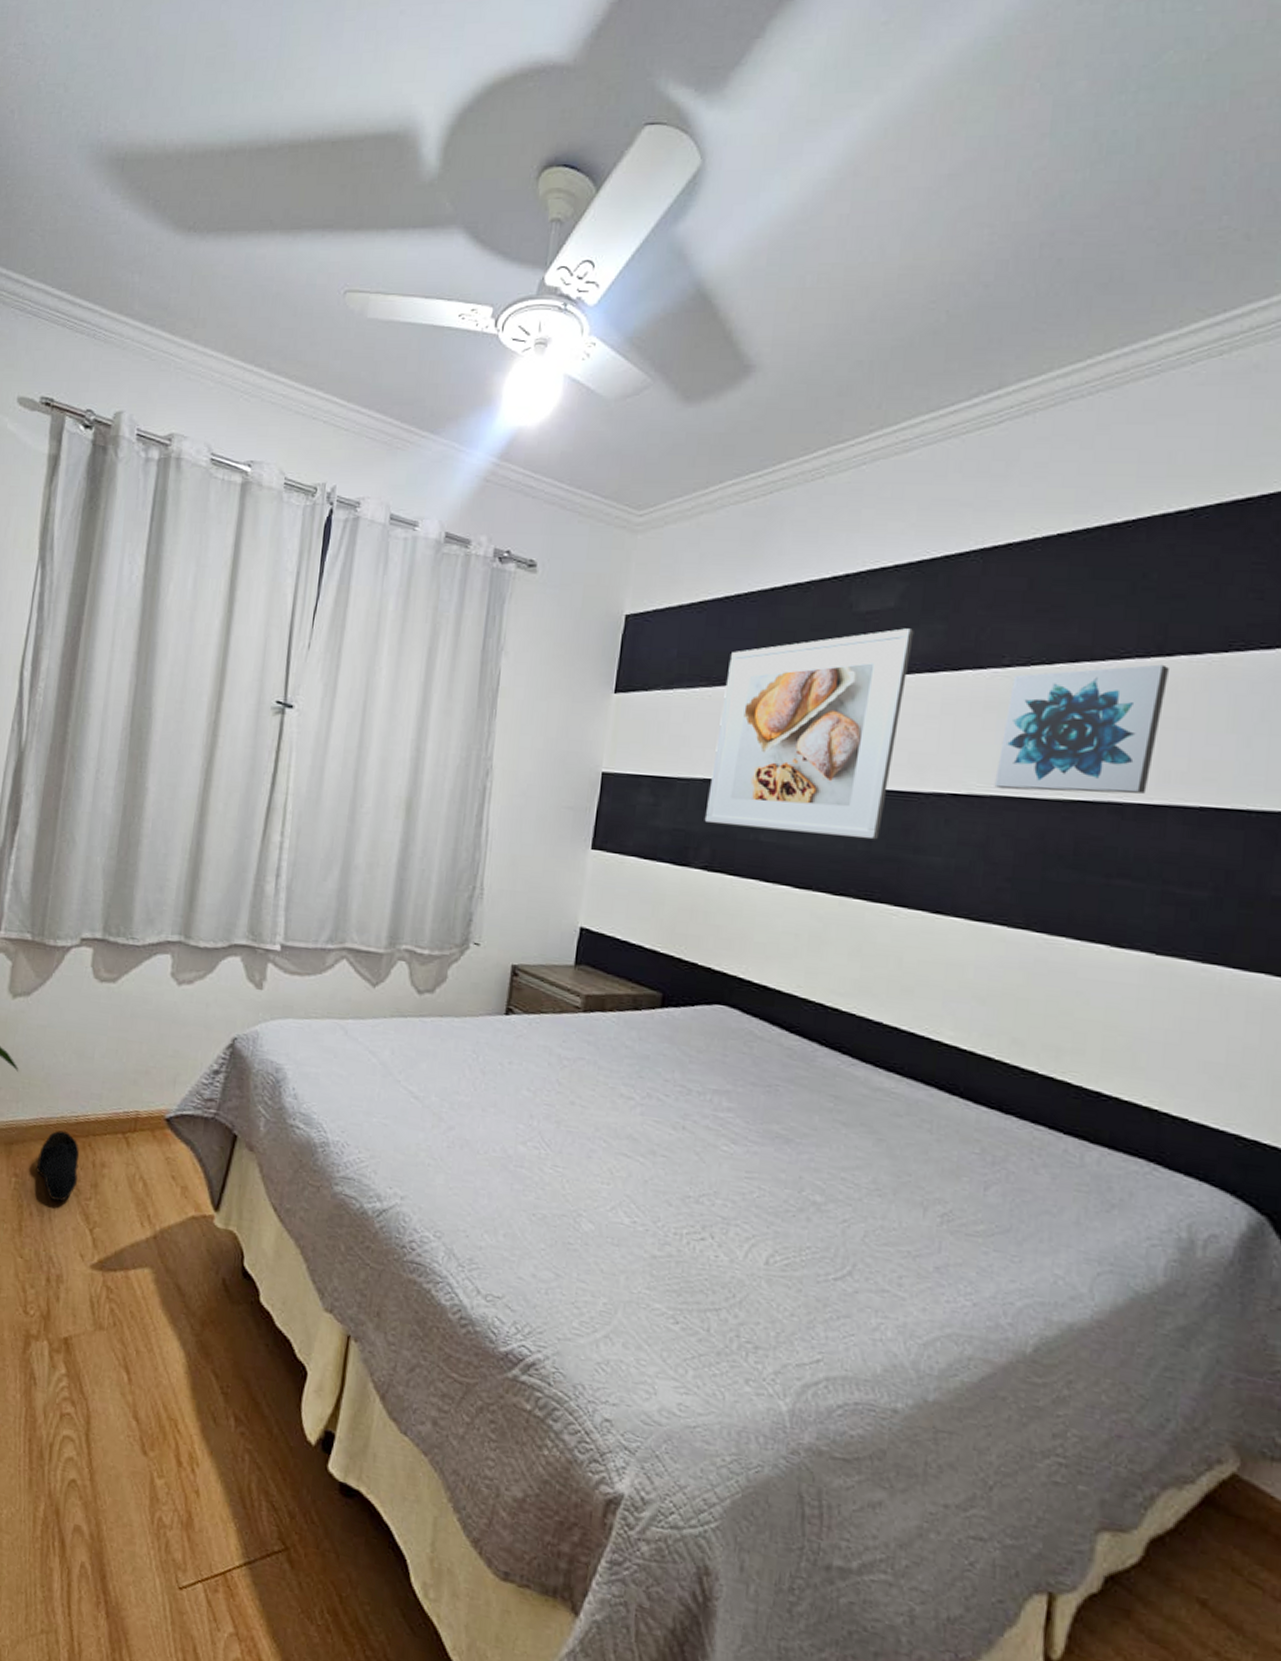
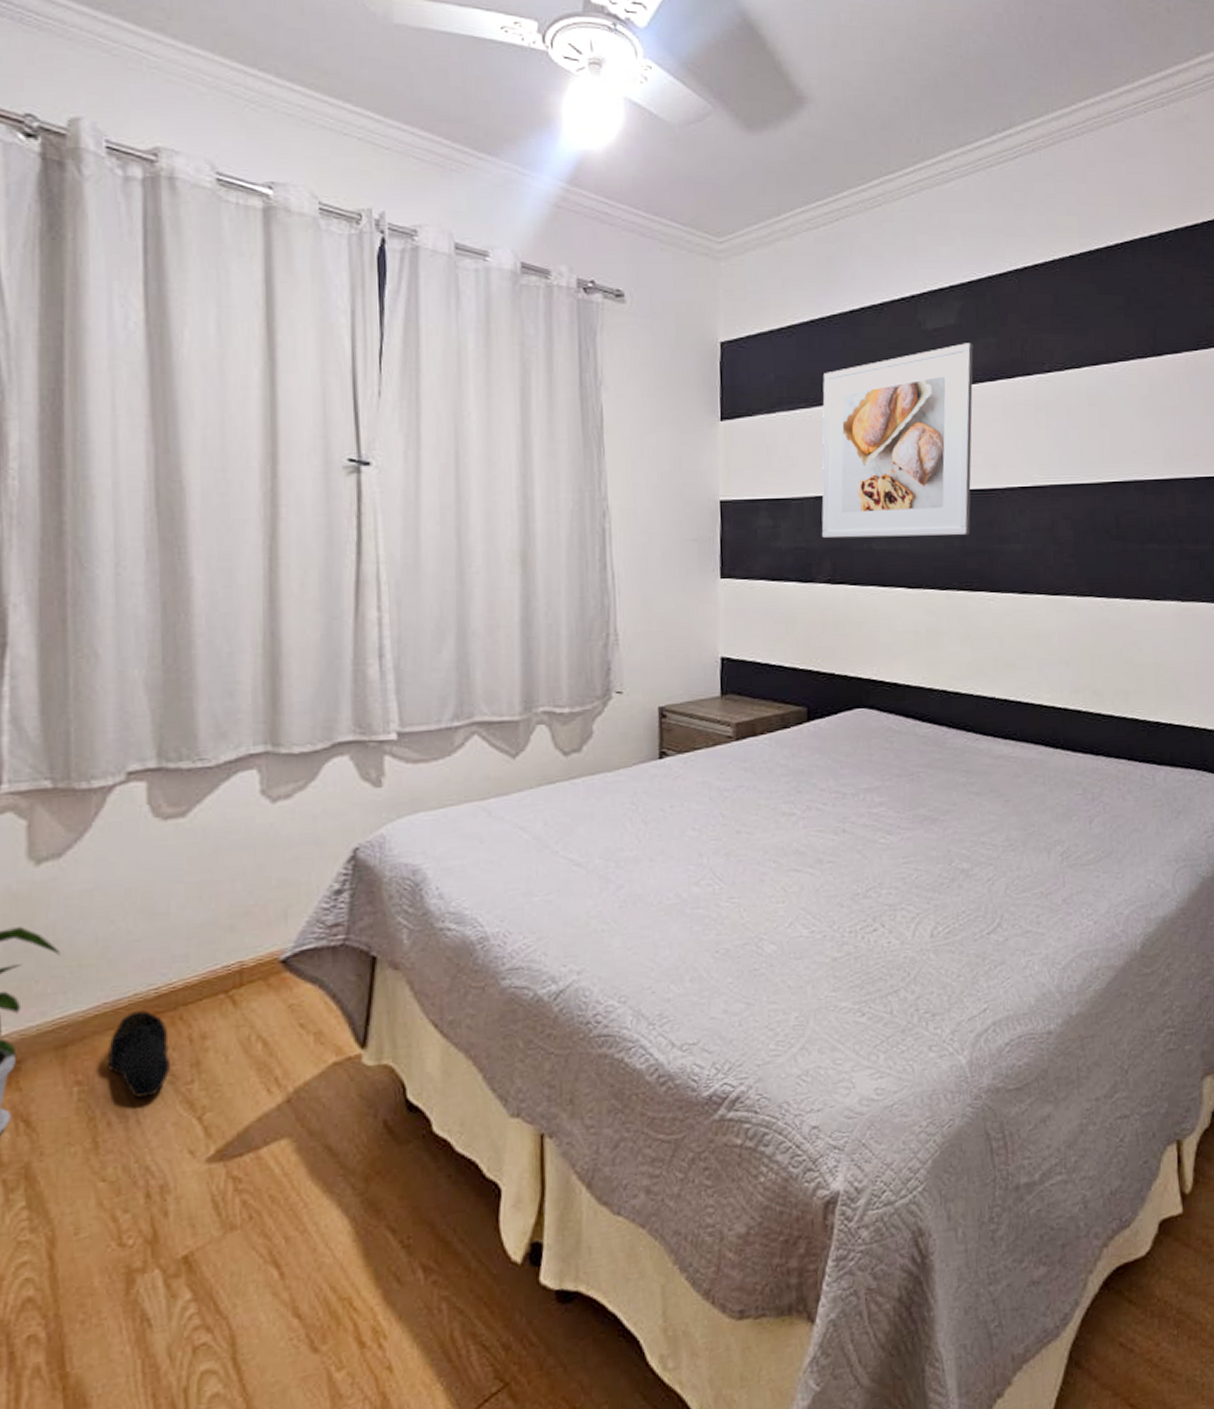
wall art: present [994,664,1171,794] -> none [1051,363,1162,479]

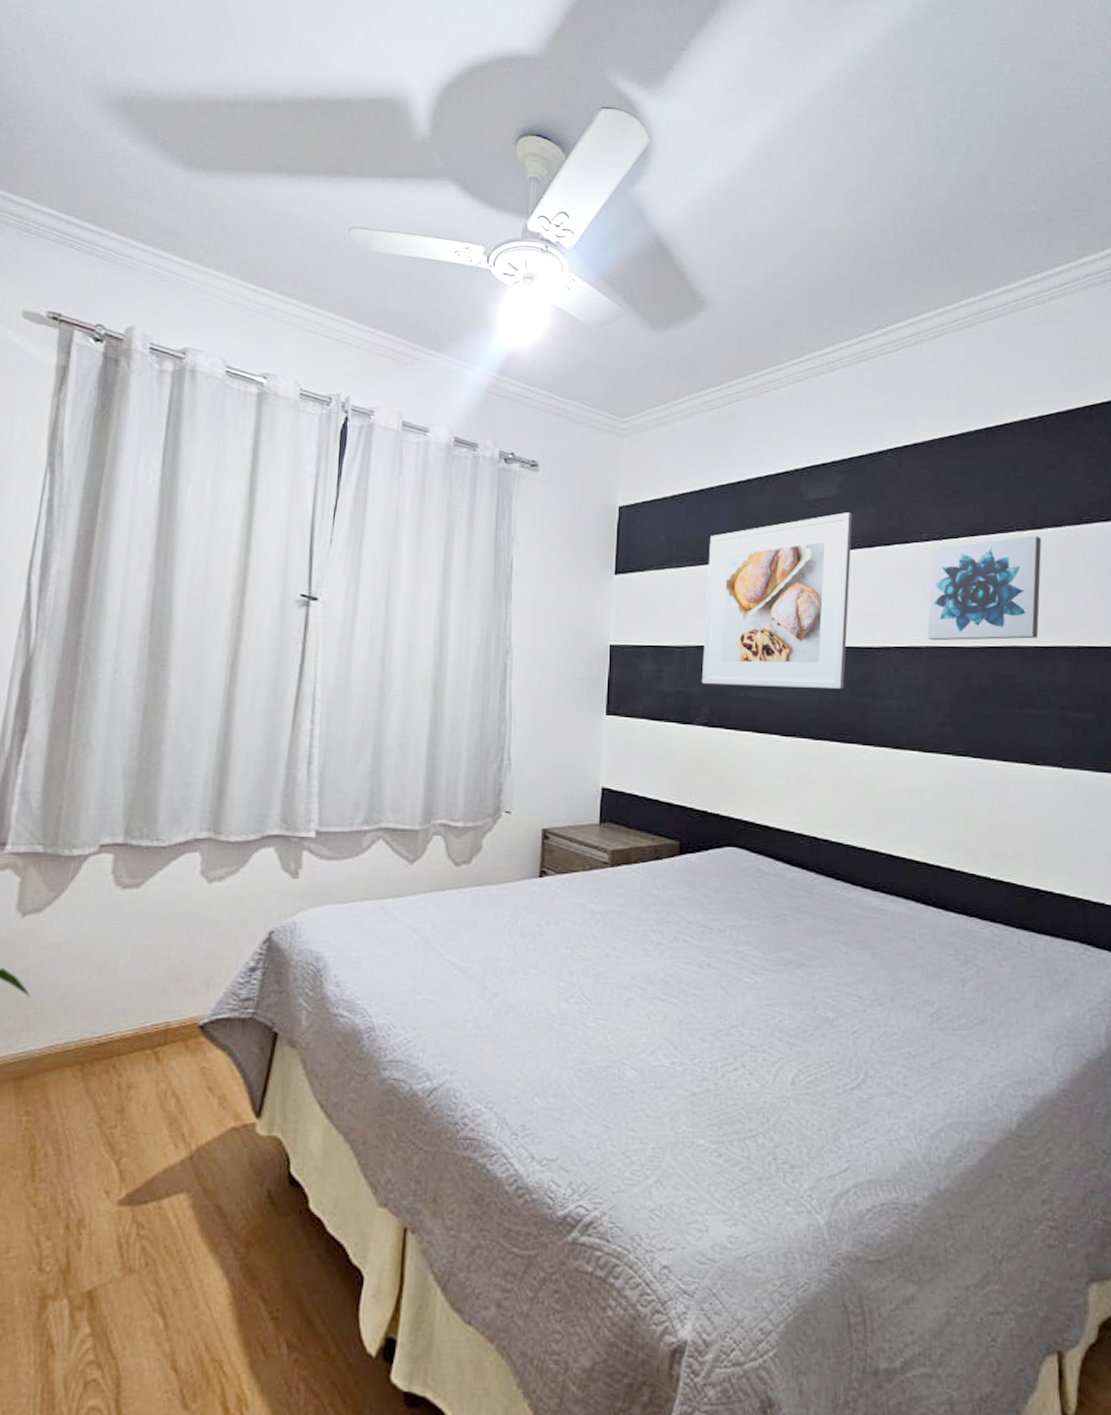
shoe: present [107,1010,170,1098] -> none [51,1055,102,1134]
wall art: none [1051,363,1162,479] -> present [927,535,1042,641]

